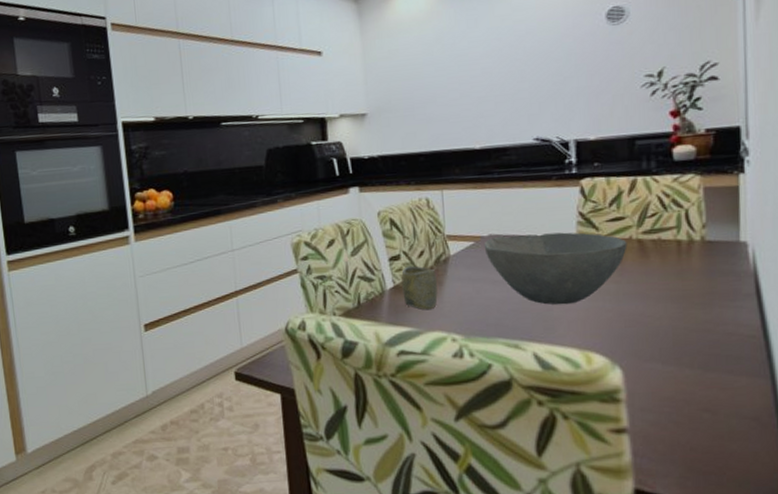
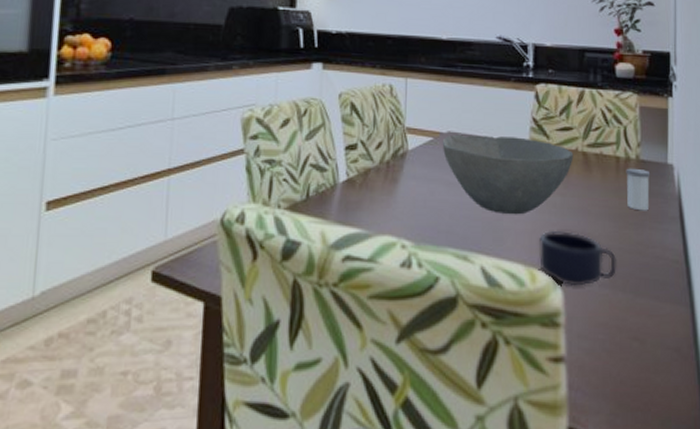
cup: present [401,266,438,310] -> none [355,158,392,210]
mug: none [594,315,682,366] -> present [539,231,616,287]
salt shaker: none [689,249,719,291] -> present [626,168,651,211]

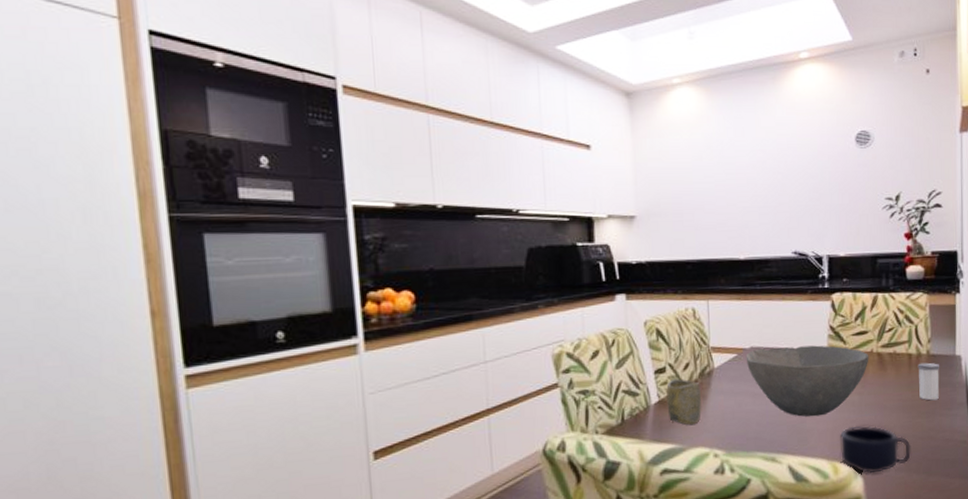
cup: none [355,158,392,210] -> present [666,379,701,426]

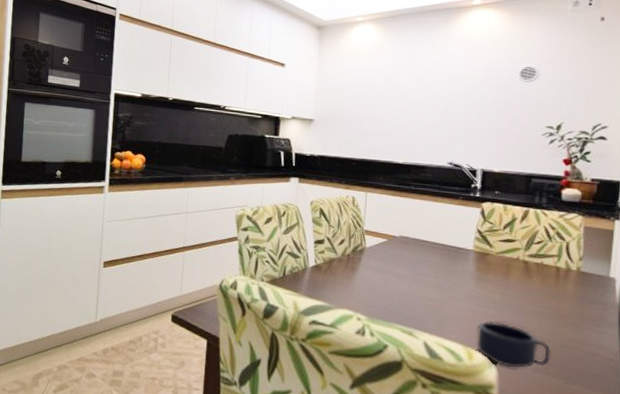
cup: present [666,379,701,426] -> none [321,250,352,290]
bowl: present [745,345,869,417] -> none [395,238,515,306]
salt shaker: present [917,362,940,401] -> none [565,277,591,315]

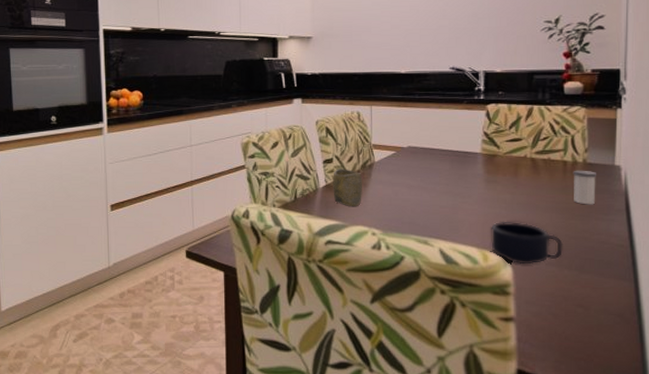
cup: none [321,250,352,290] -> present [333,168,362,207]
salt shaker: none [565,277,591,315] -> present [573,170,597,205]

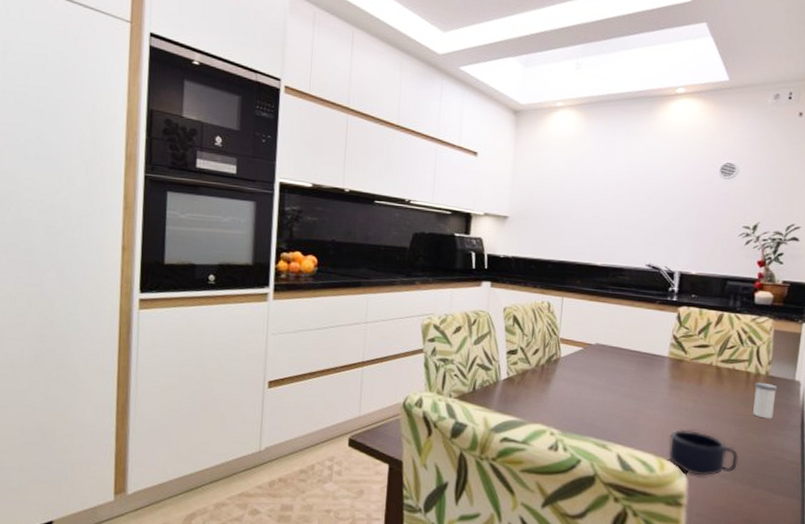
cup: present [333,168,362,207] -> none [514,361,546,404]

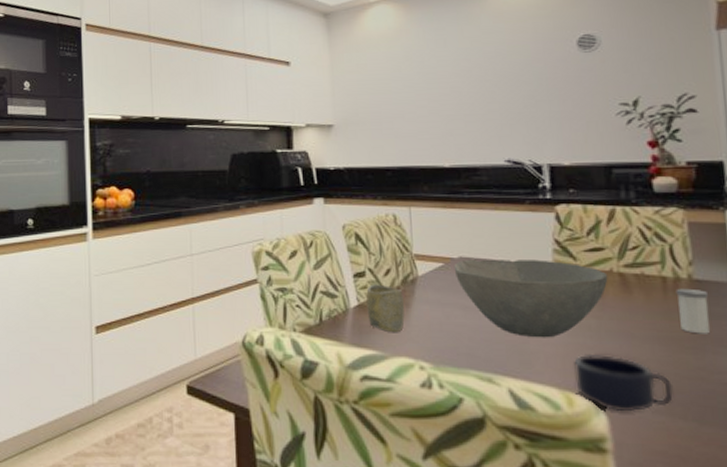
cup: none [514,361,546,404] -> present [366,284,405,333]
bowl: none [590,346,708,415] -> present [453,259,608,338]

